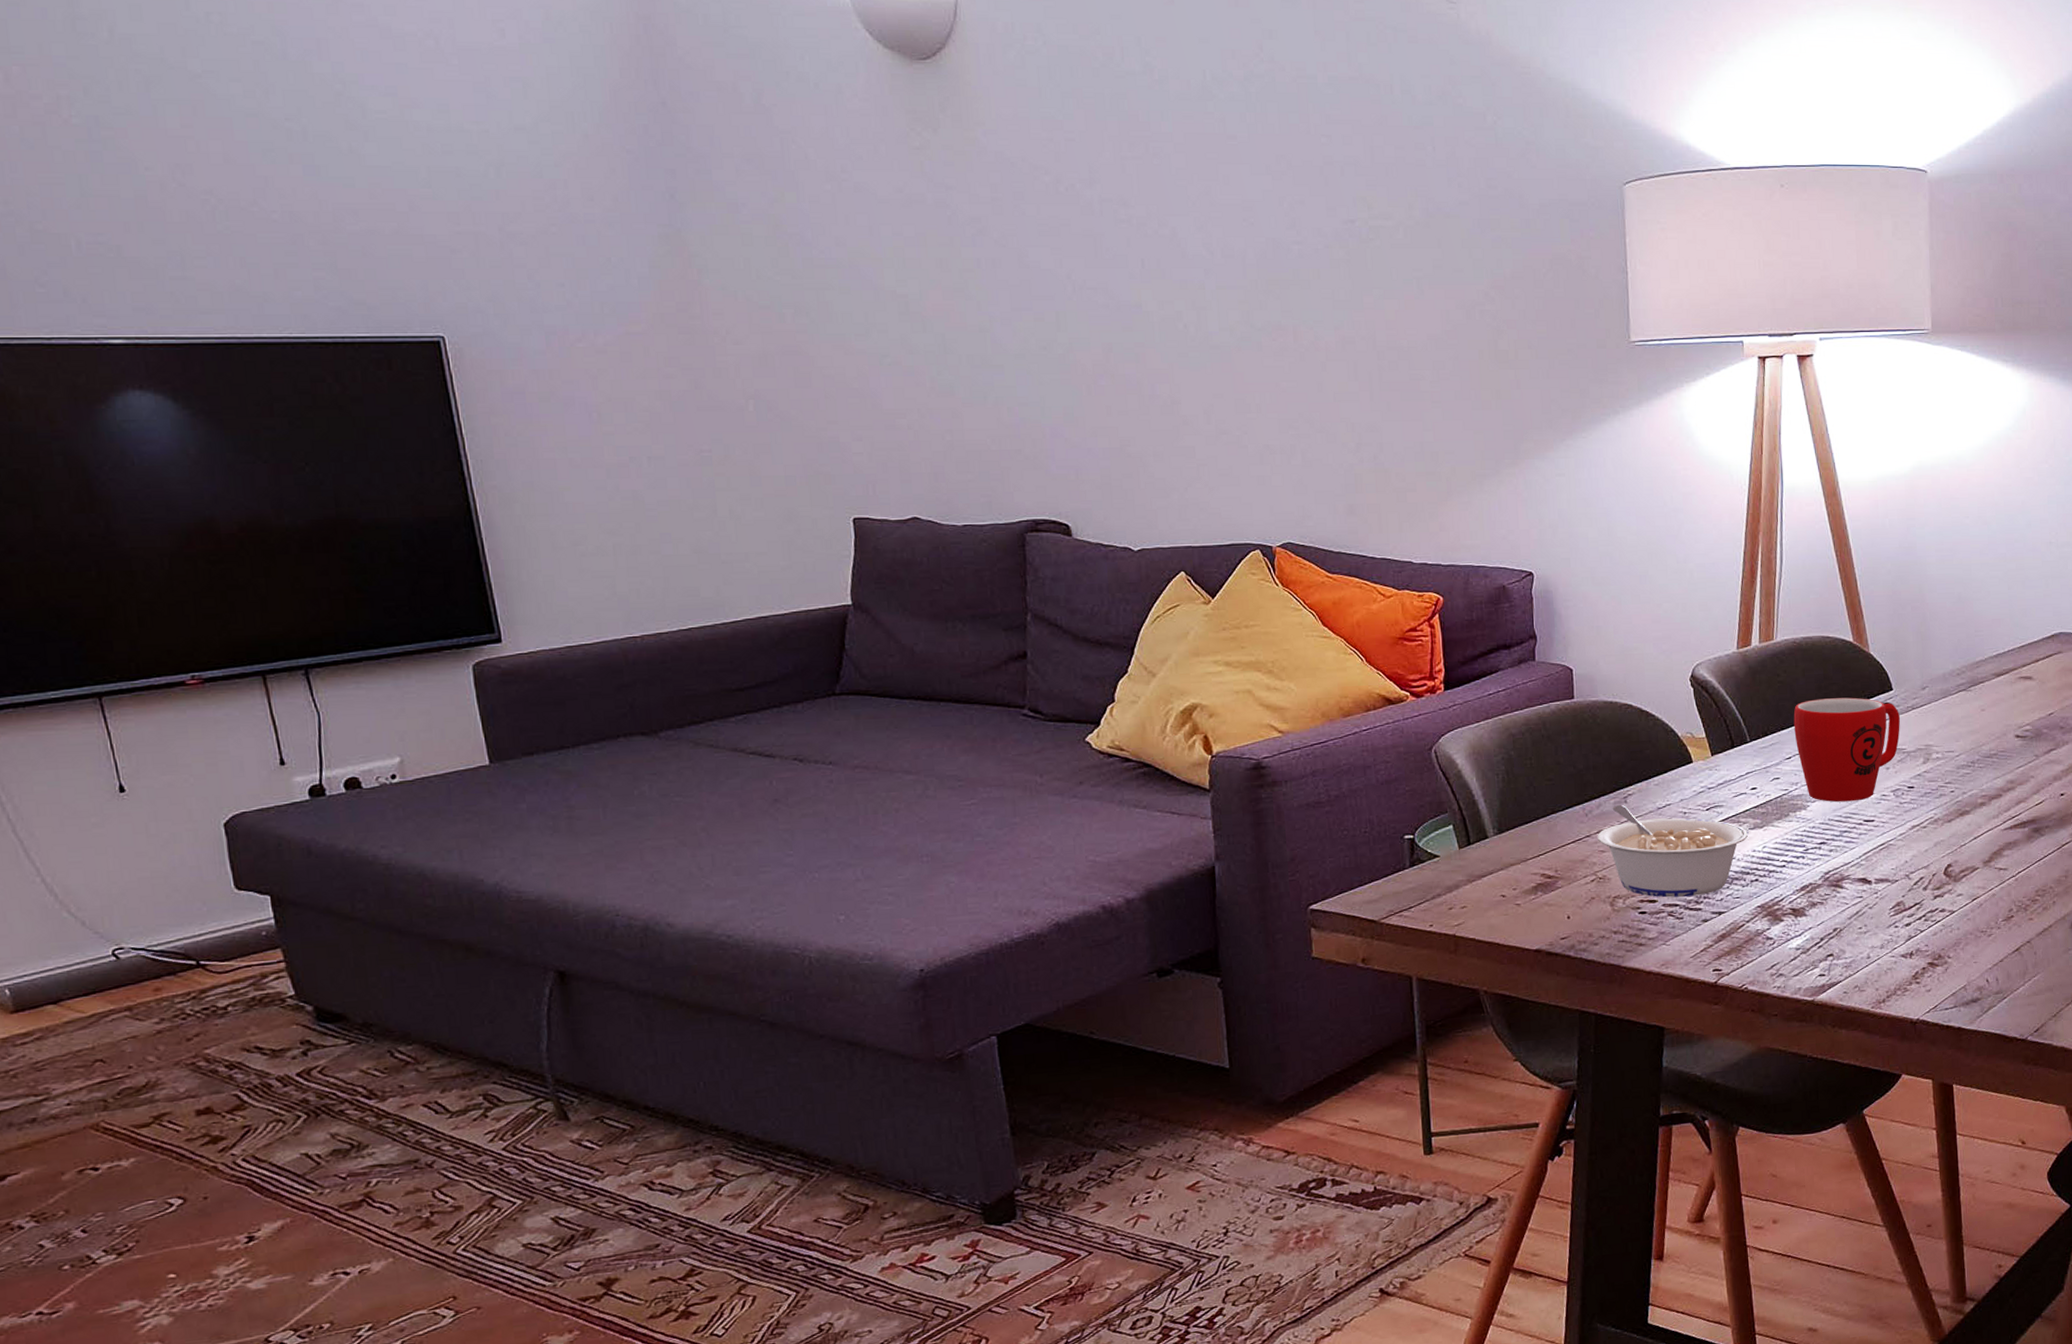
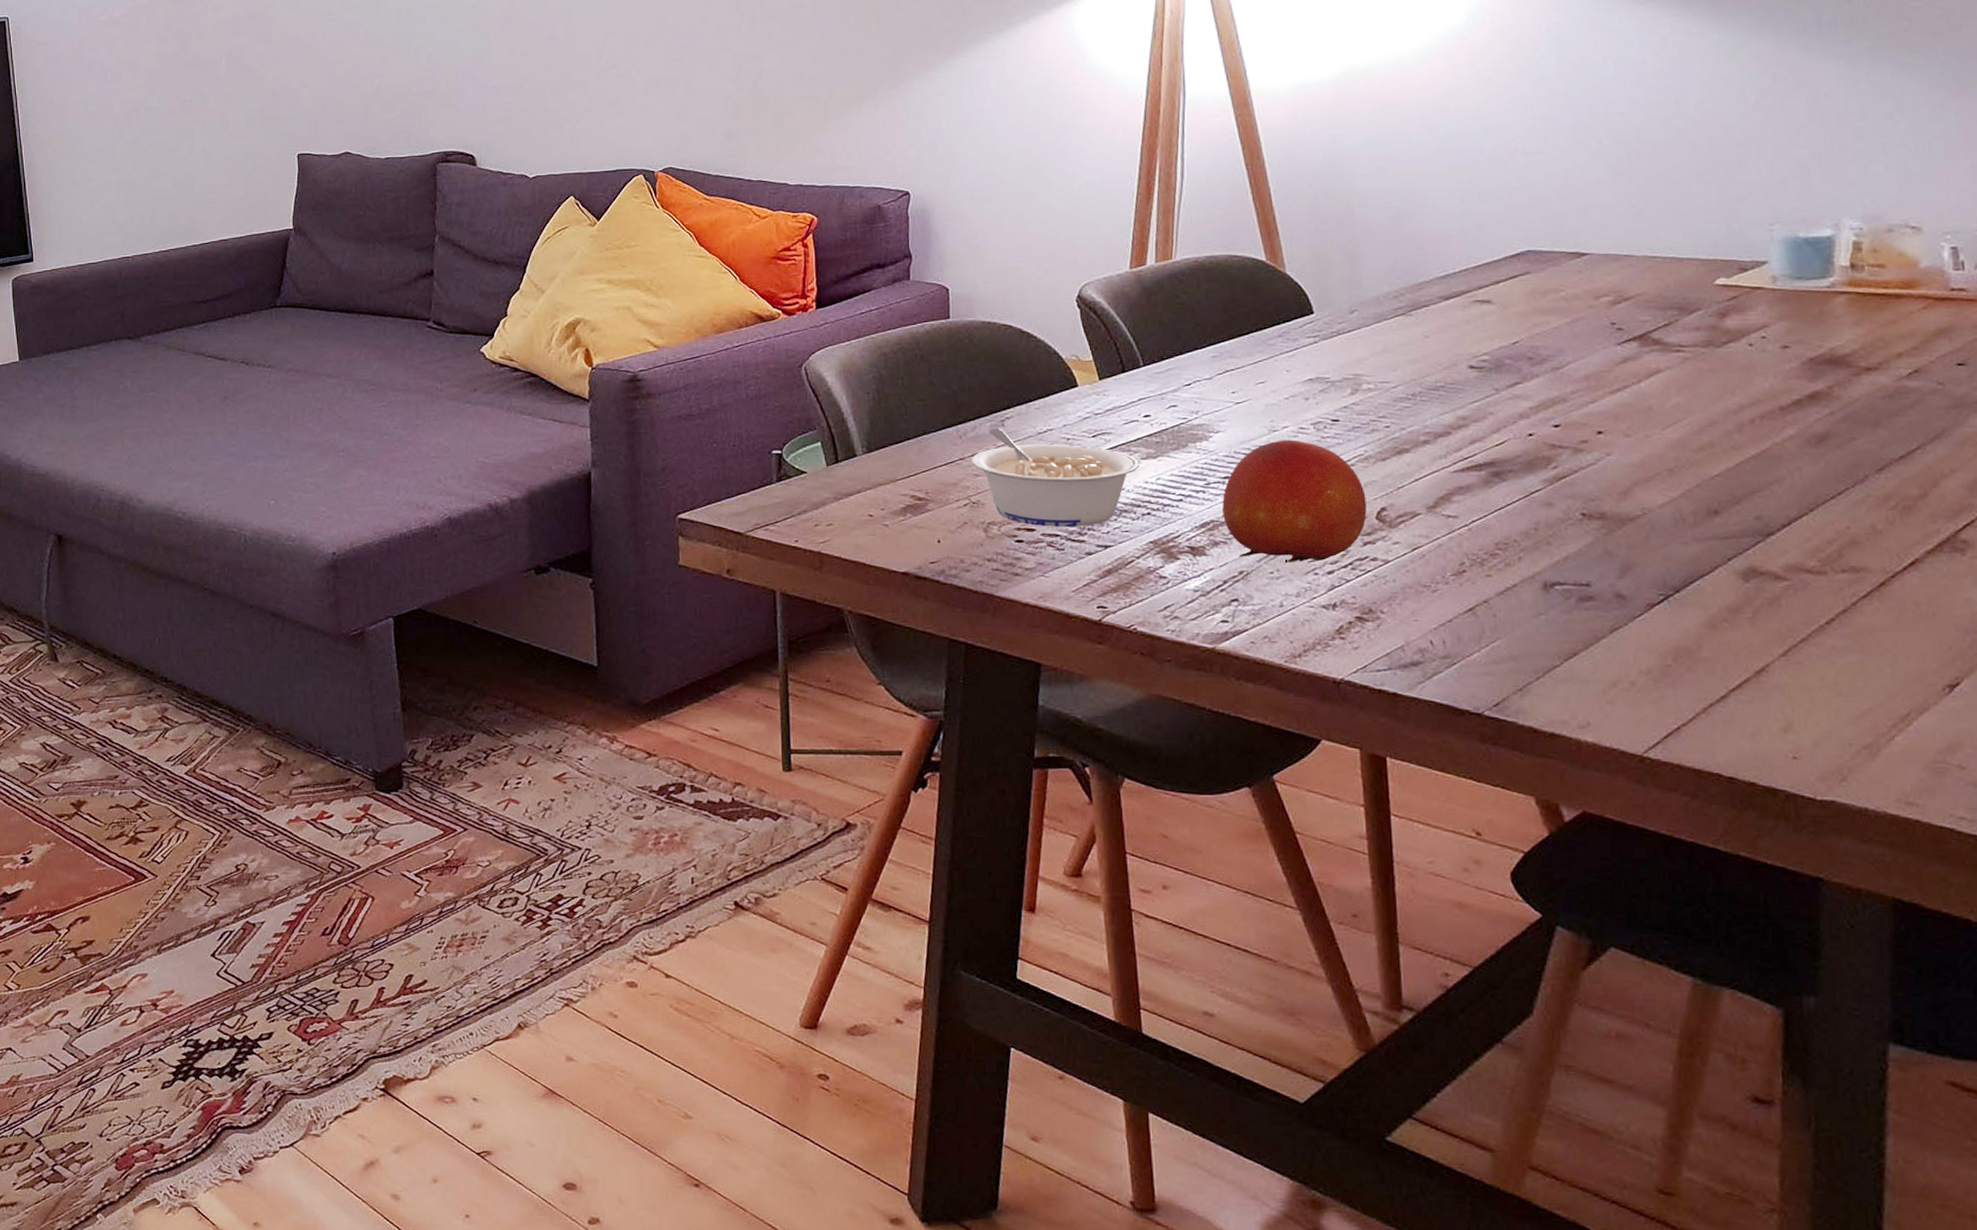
mug: present [1793,697,1901,803] -> none [1194,321,1323,434]
fruit: none [1819,806,1937,918] -> present [1222,439,1367,562]

